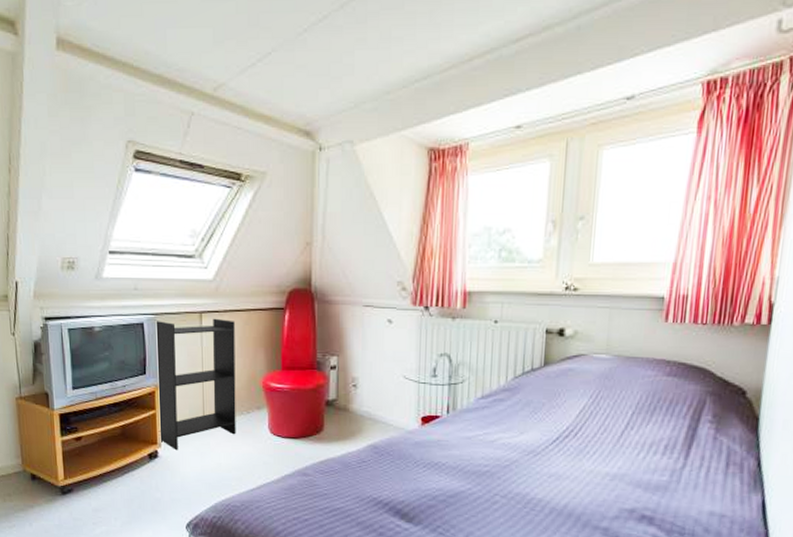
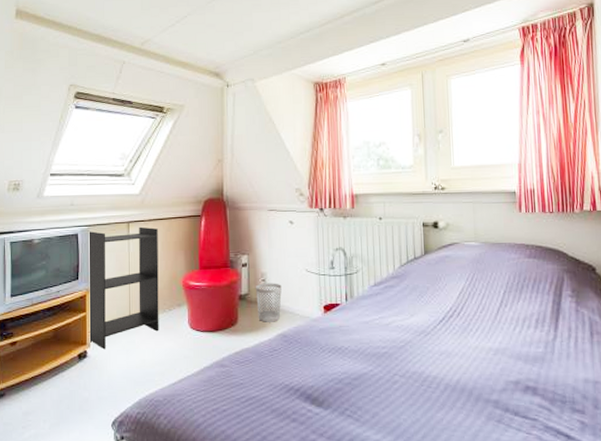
wastebasket: none [345,388,375,432] -> present [256,283,282,322]

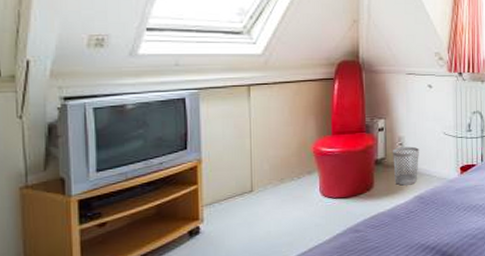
bookshelf: present [88,226,159,350] -> none [200,90,287,224]

